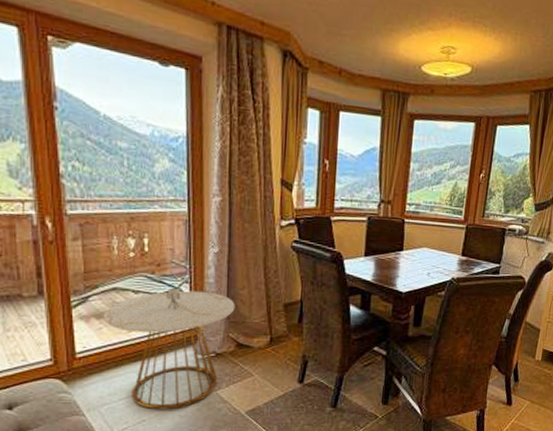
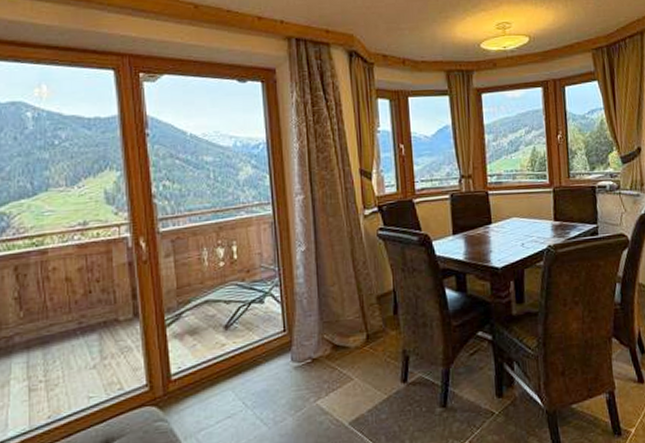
side table: present [103,287,235,410] -> none [196,292,327,431]

